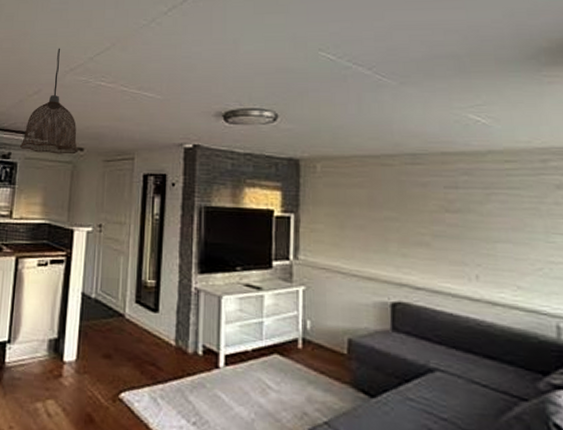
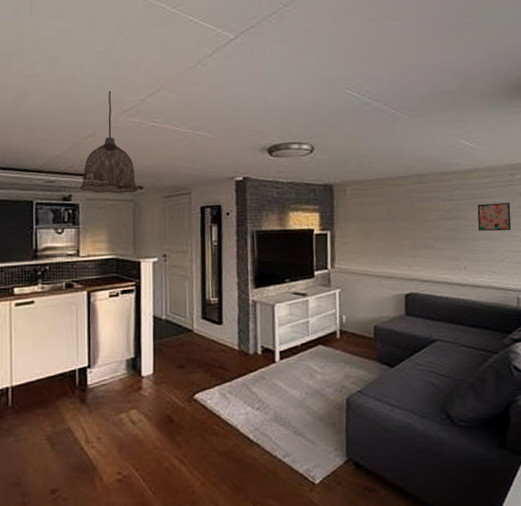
wall art: none [493,195,545,234] -> present [477,202,511,231]

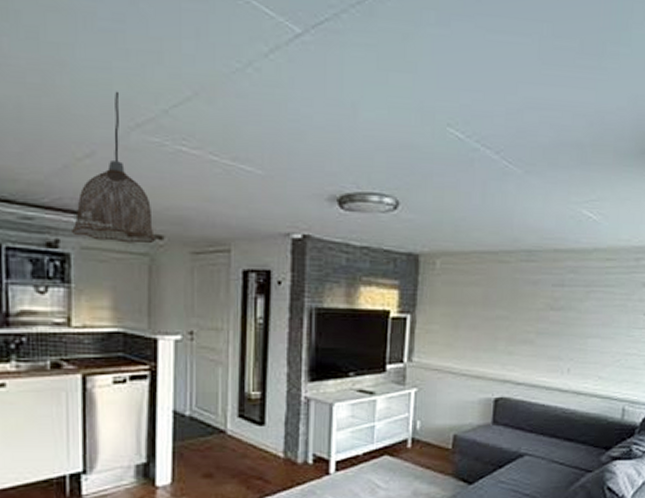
wall art: present [477,202,511,231] -> none [589,293,631,329]

